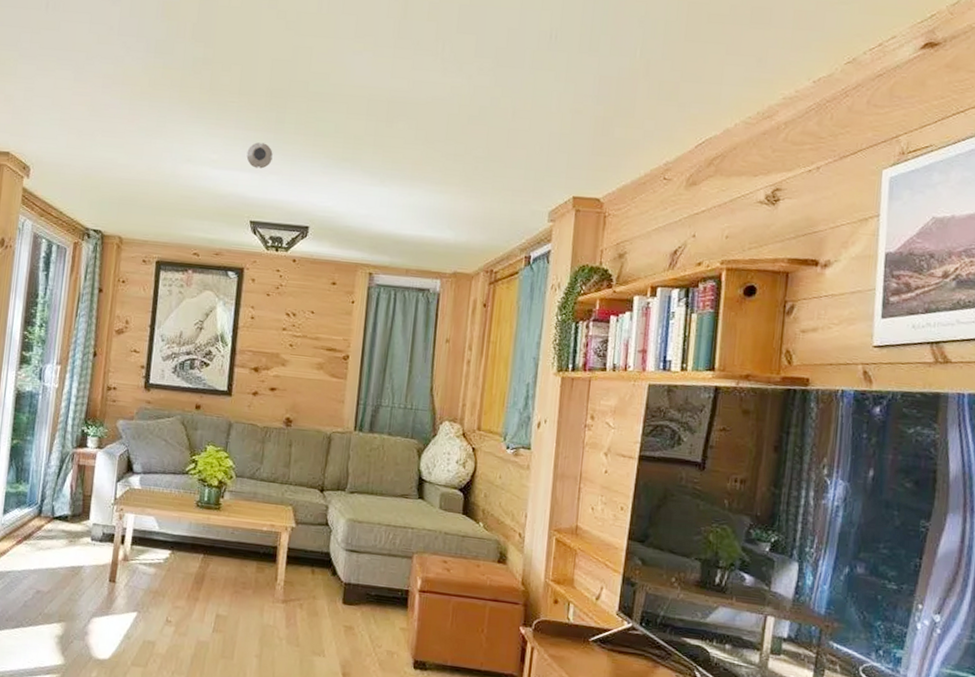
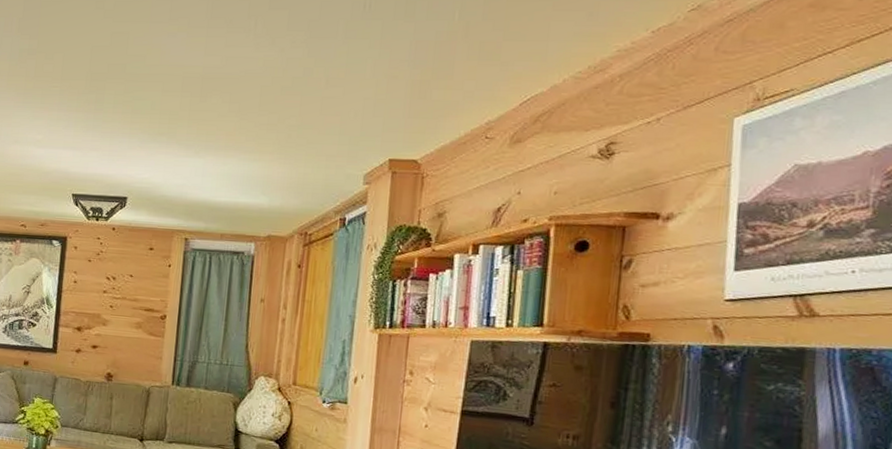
smoke detector: present [246,142,273,169] -> none [68,122,93,146]

